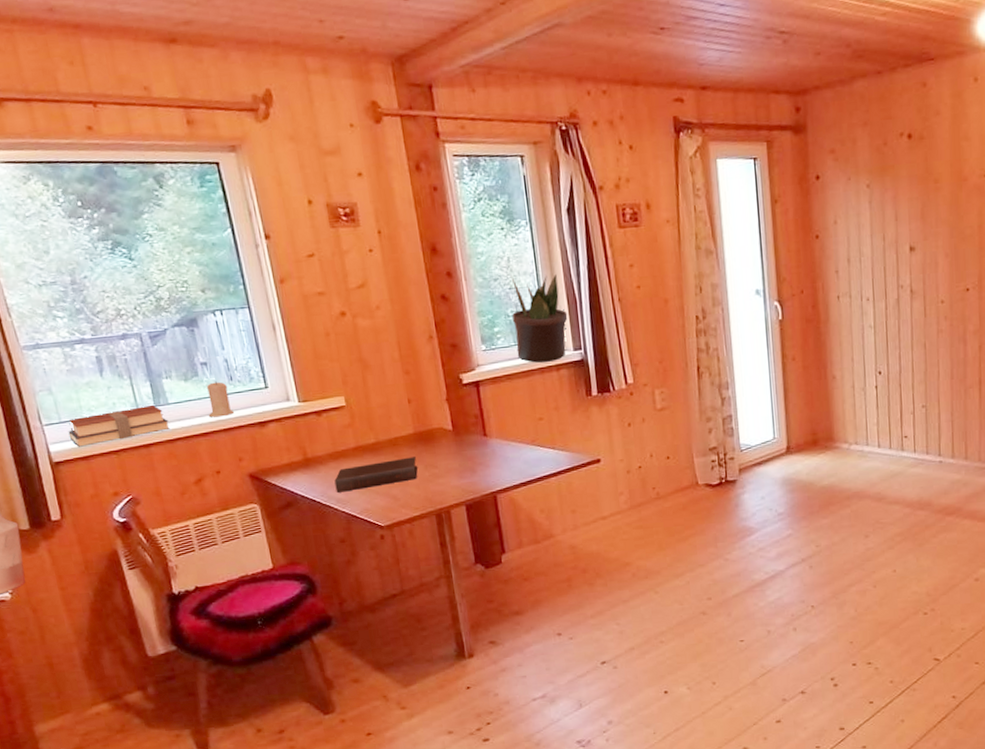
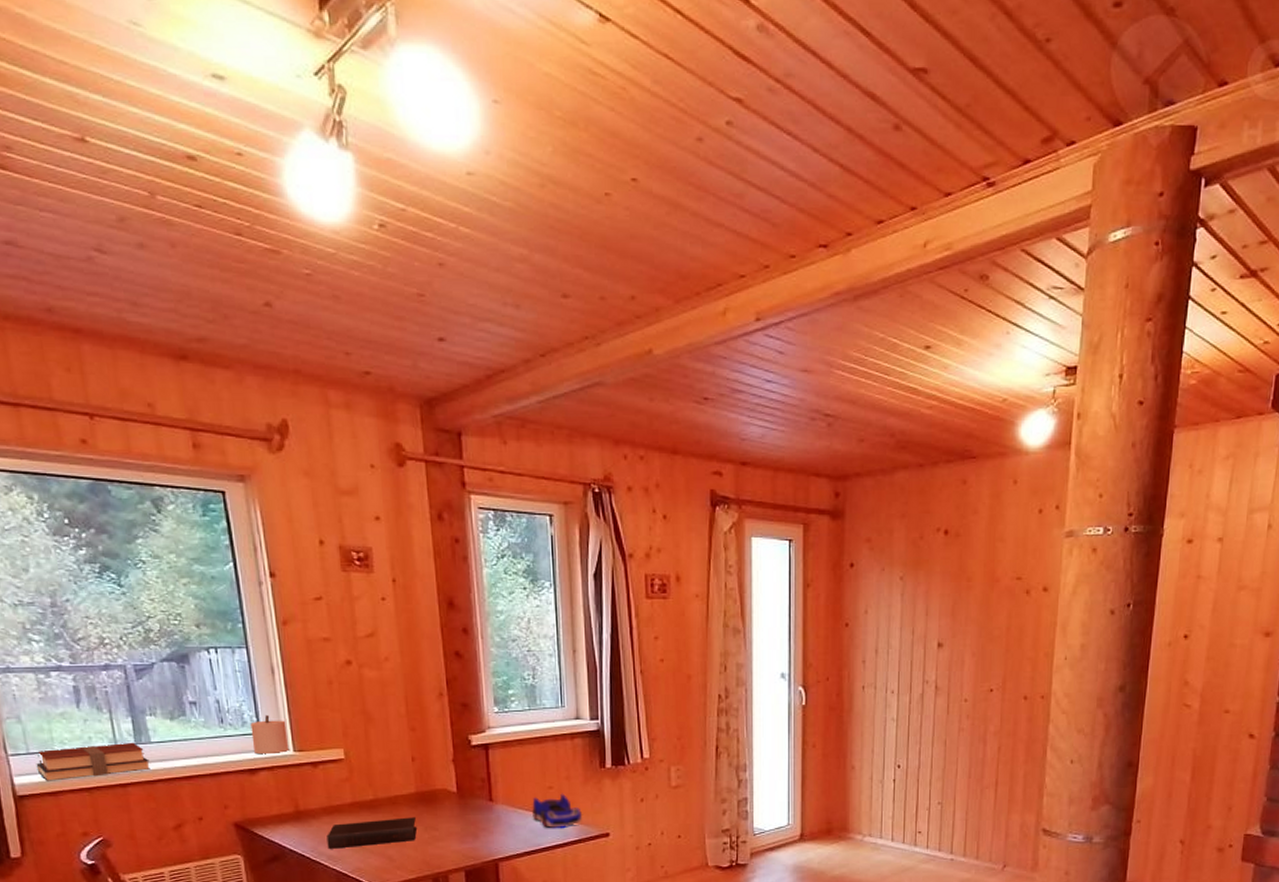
candle: present [207,382,234,418] -> none [194,723,222,761]
candle: none [257,369,295,408] -> present [250,714,290,755]
planter: present [510,274,568,364] -> none [528,636,587,731]
toy car: none [524,423,573,458] -> present [531,793,582,828]

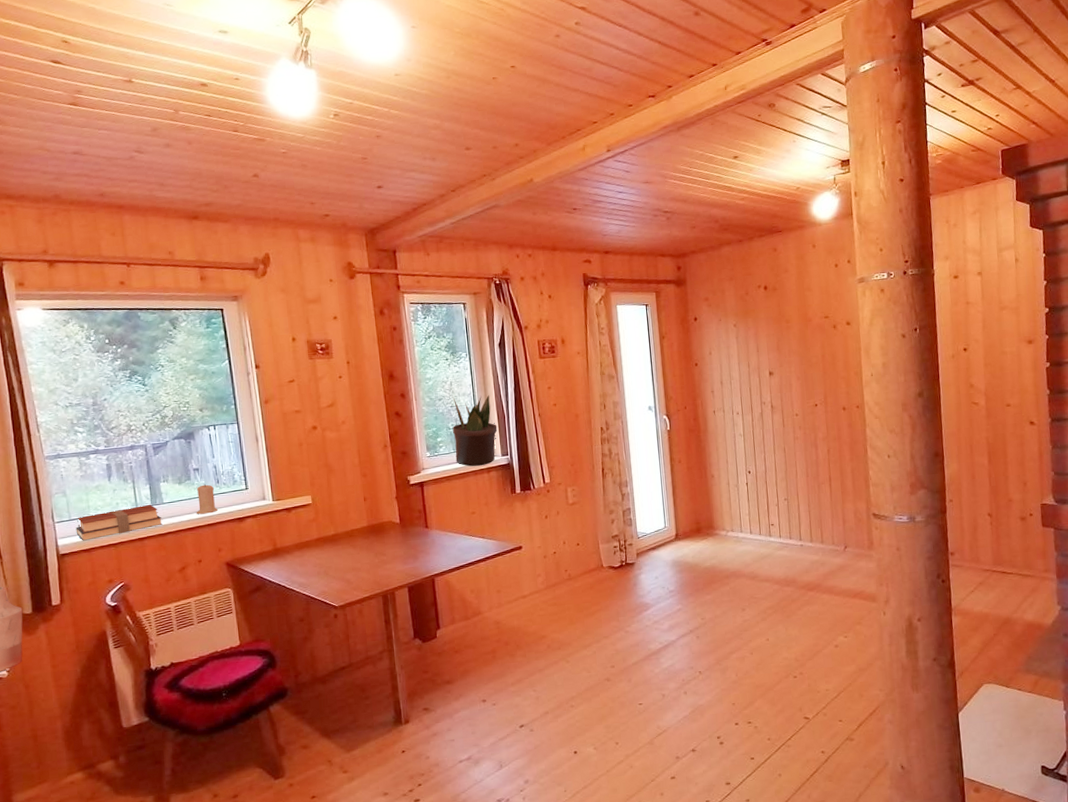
candle: none [194,723,222,761] -> present [196,484,218,515]
candle: present [250,714,290,755] -> none [239,473,270,506]
book: present [326,817,418,849] -> none [298,546,370,578]
planter: none [528,636,587,731] -> present [452,395,498,467]
toy car: present [531,793,582,828] -> none [459,516,500,546]

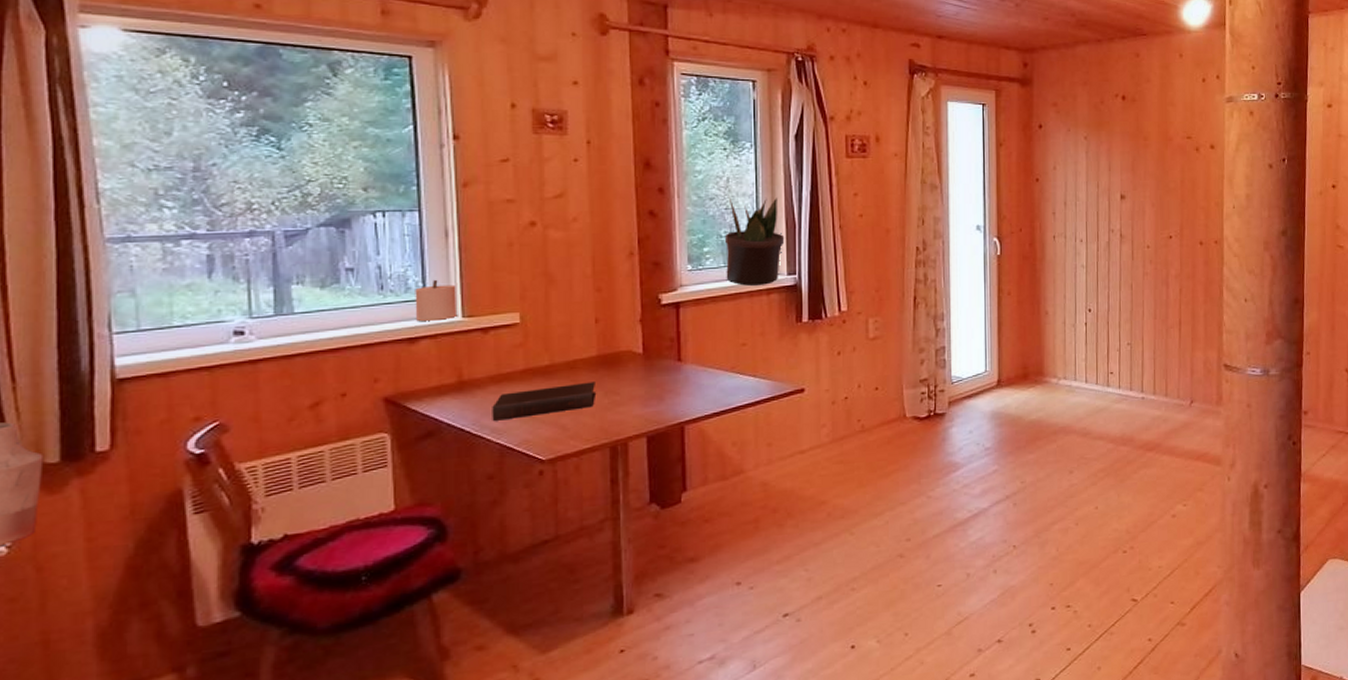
books: present [75,504,163,542] -> none [146,313,290,362]
candle: present [196,484,218,515] -> none [343,290,378,331]
candle: none [239,473,270,506] -> present [415,279,458,322]
book: none [298,546,370,578] -> present [492,382,597,421]

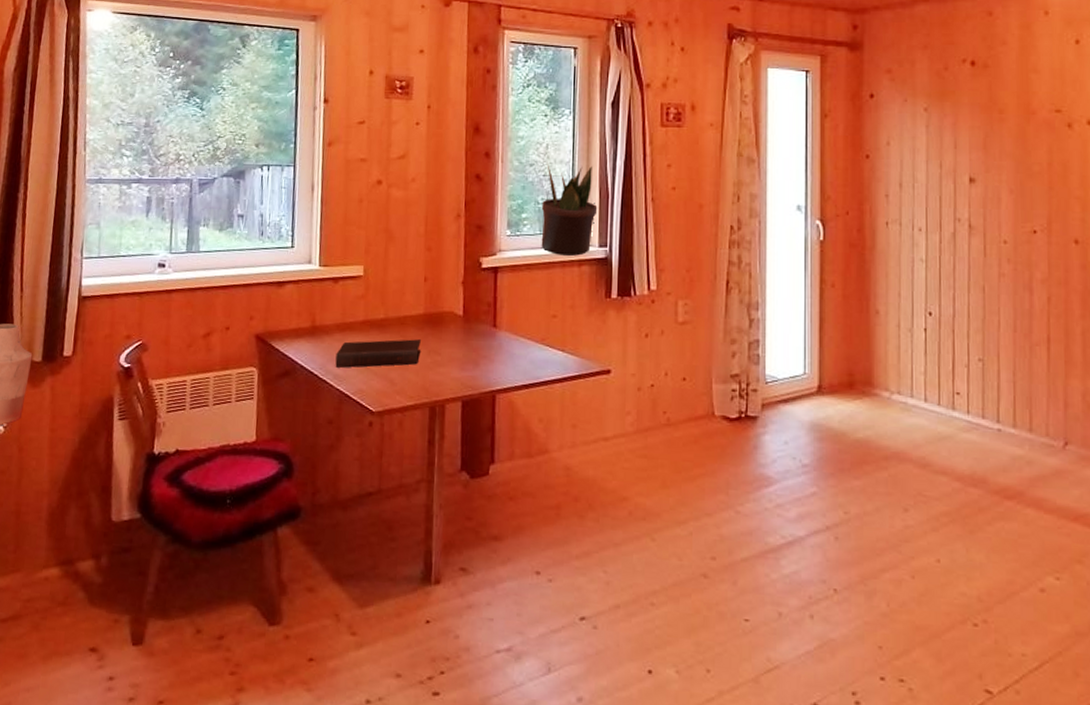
candle: present [415,279,458,322] -> none [284,229,317,268]

